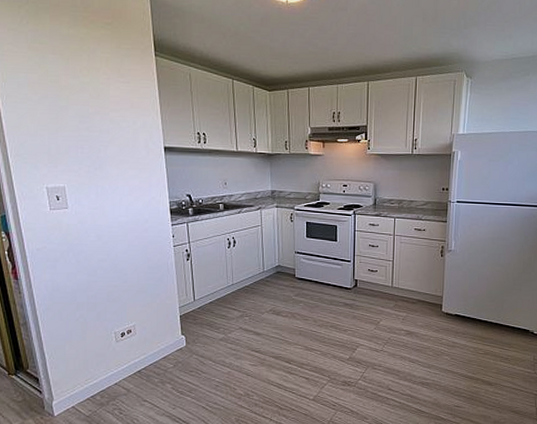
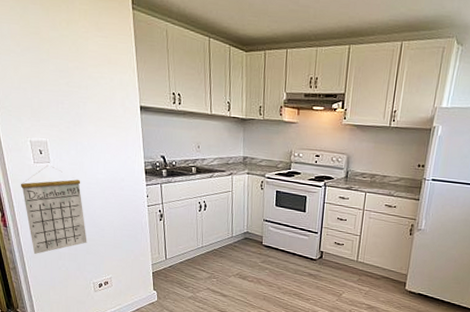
calendar: none [35,211,108,306] -> present [21,165,87,254]

